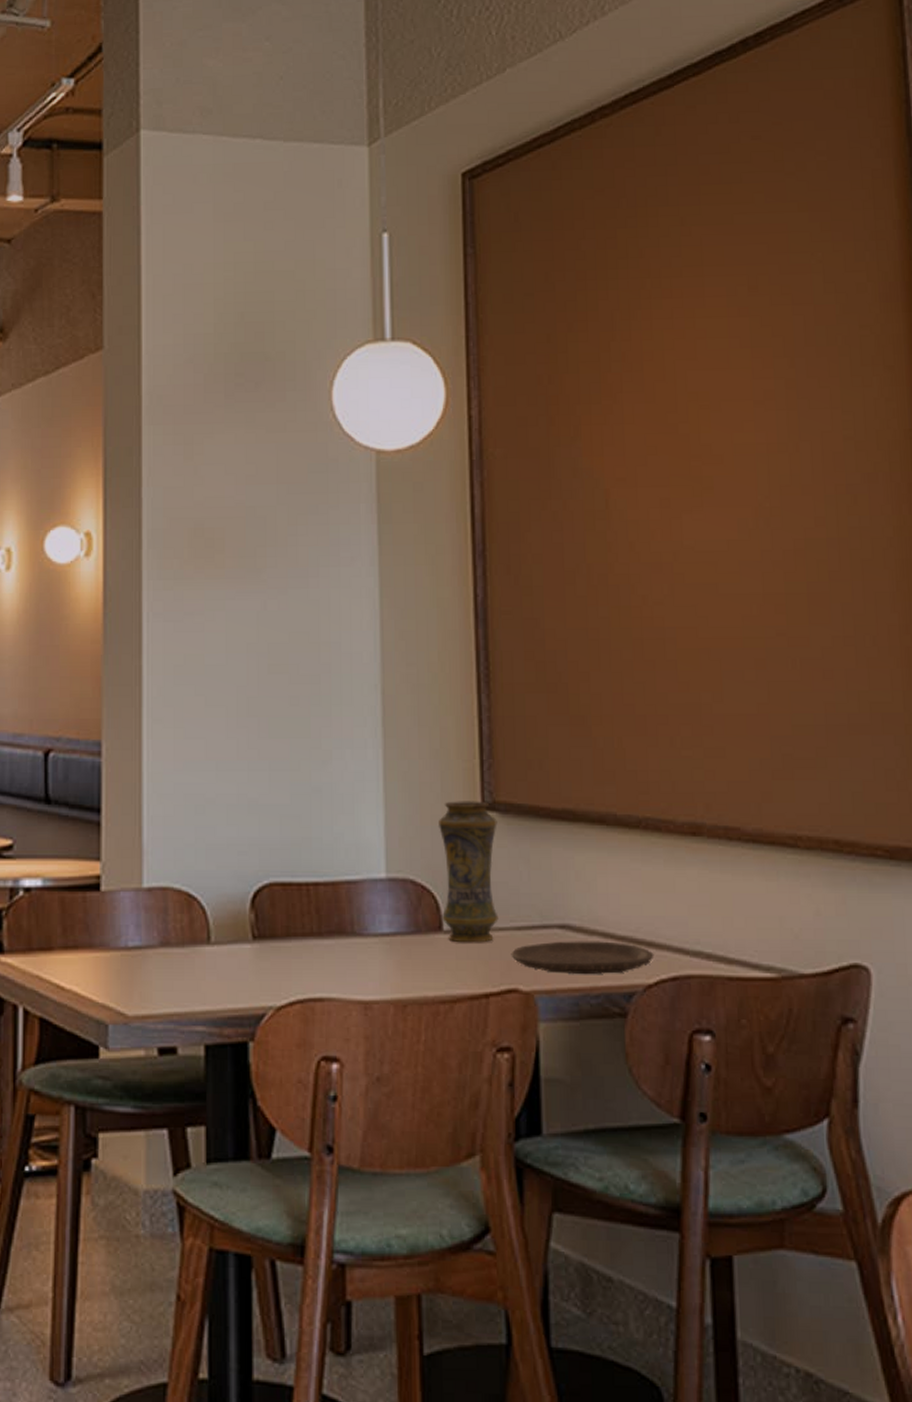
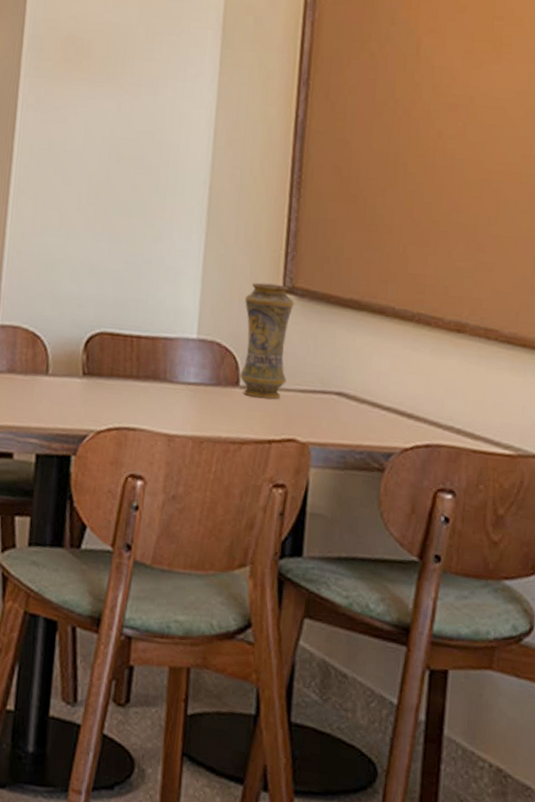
plate: present [511,941,654,975] -> none [293,405,413,436]

